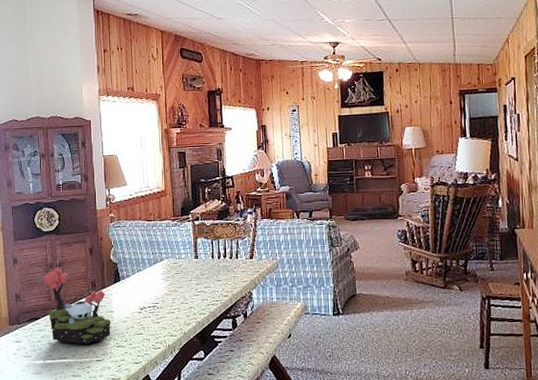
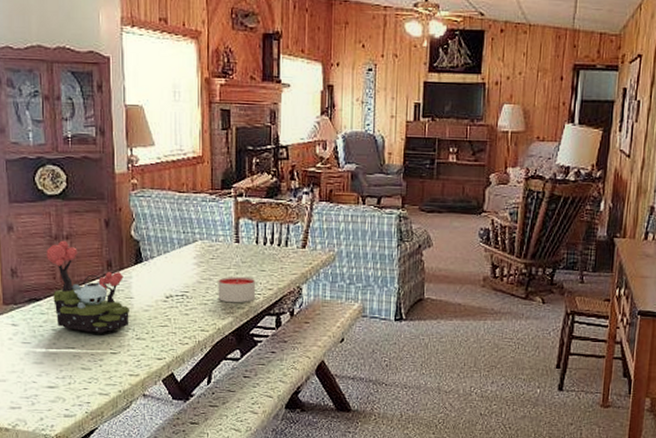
candle: none [182,286,215,310] -> present [218,276,256,303]

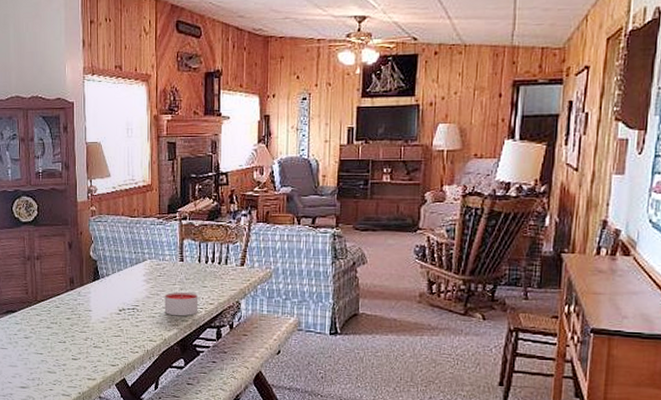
plant: present [46,240,129,334] -> none [21,260,88,342]

